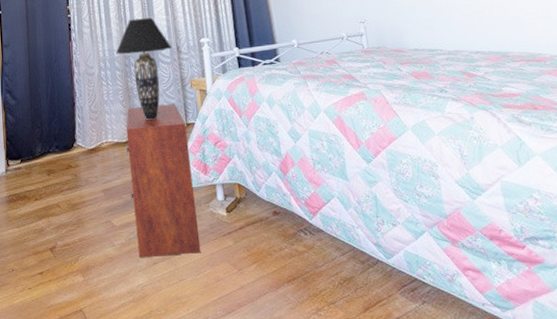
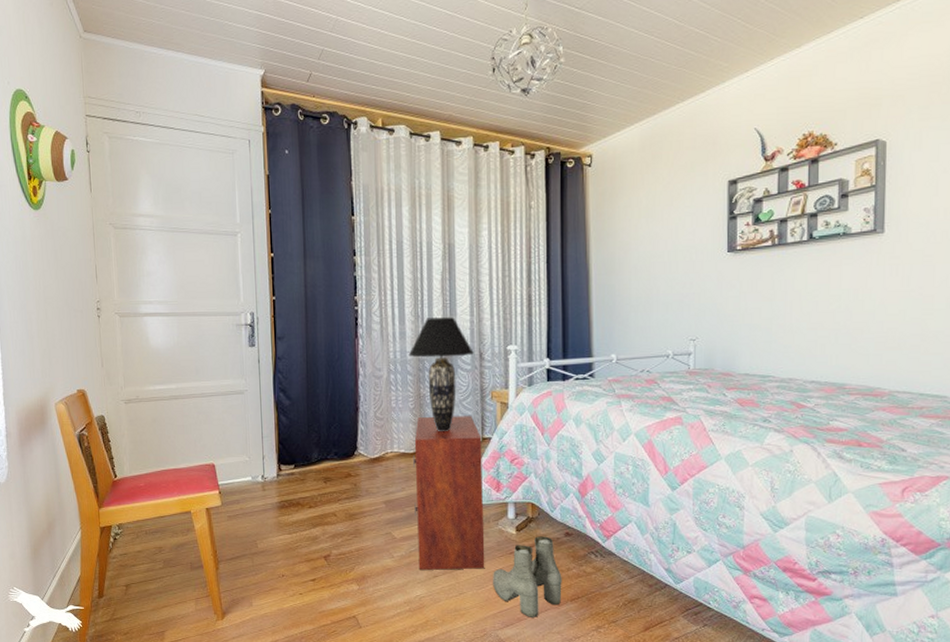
boots: none [209,216,278,302] -> present [493,536,562,617]

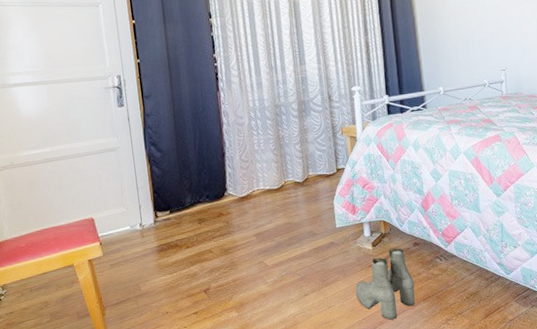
table lamp: present [408,317,474,432] -> none [266,66,323,168]
nightstand: present [412,416,485,570] -> none [277,151,348,291]

